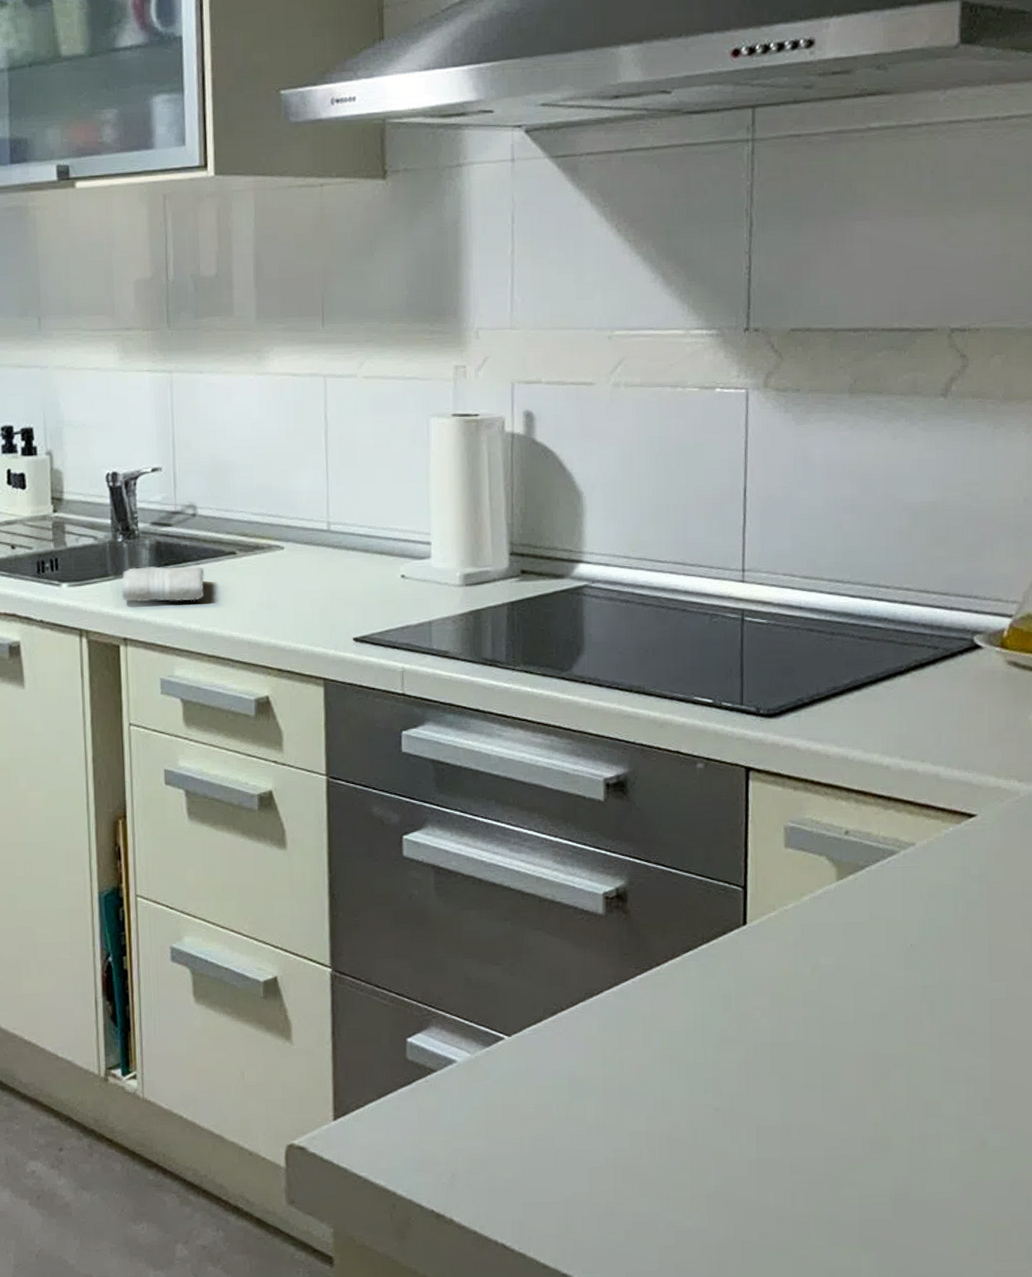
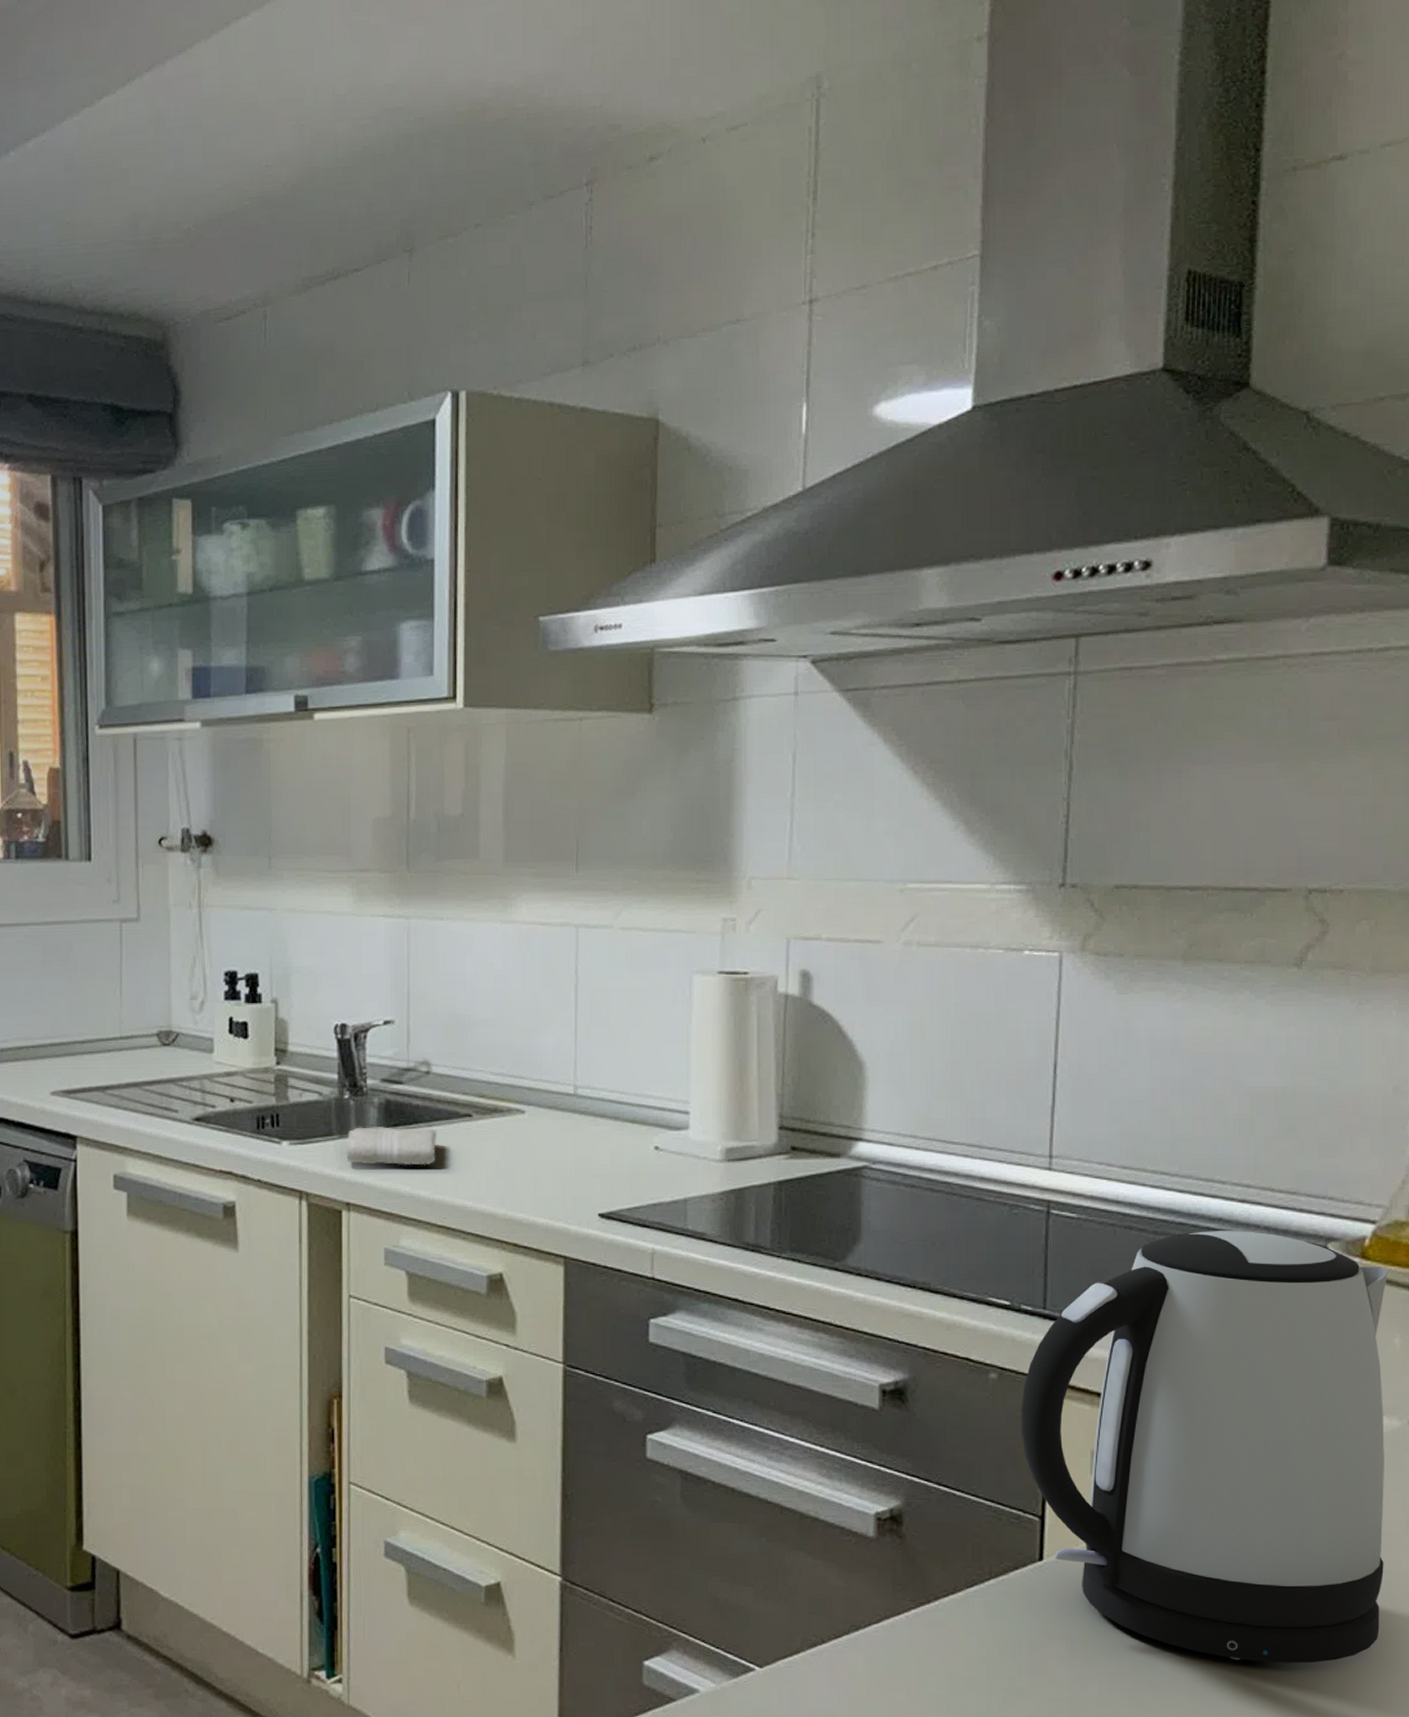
kettle: none [724,628,1025,1000] -> present [1021,1231,1389,1664]

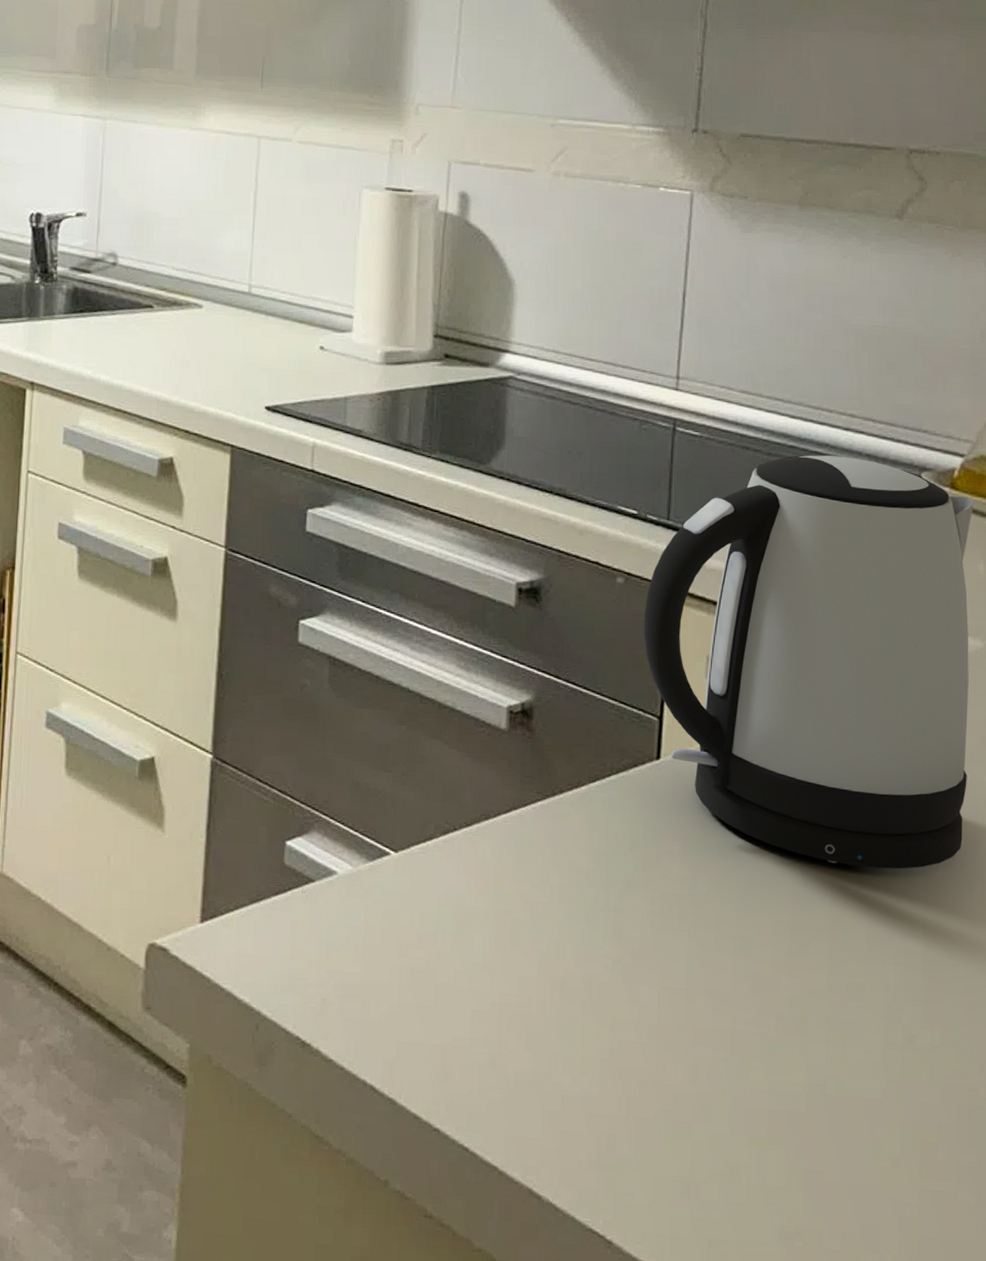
washcloth: present [346,1127,437,1166] -> none [33,311,120,352]

